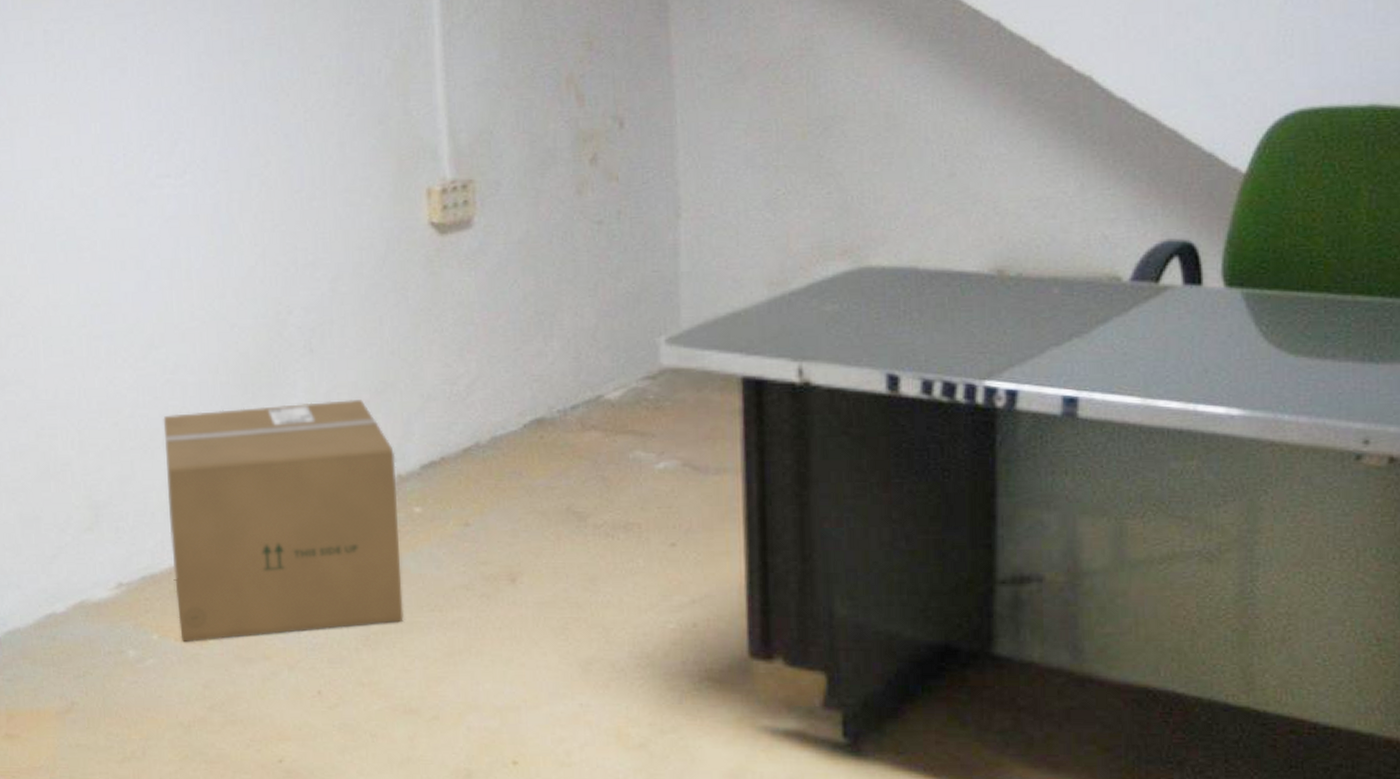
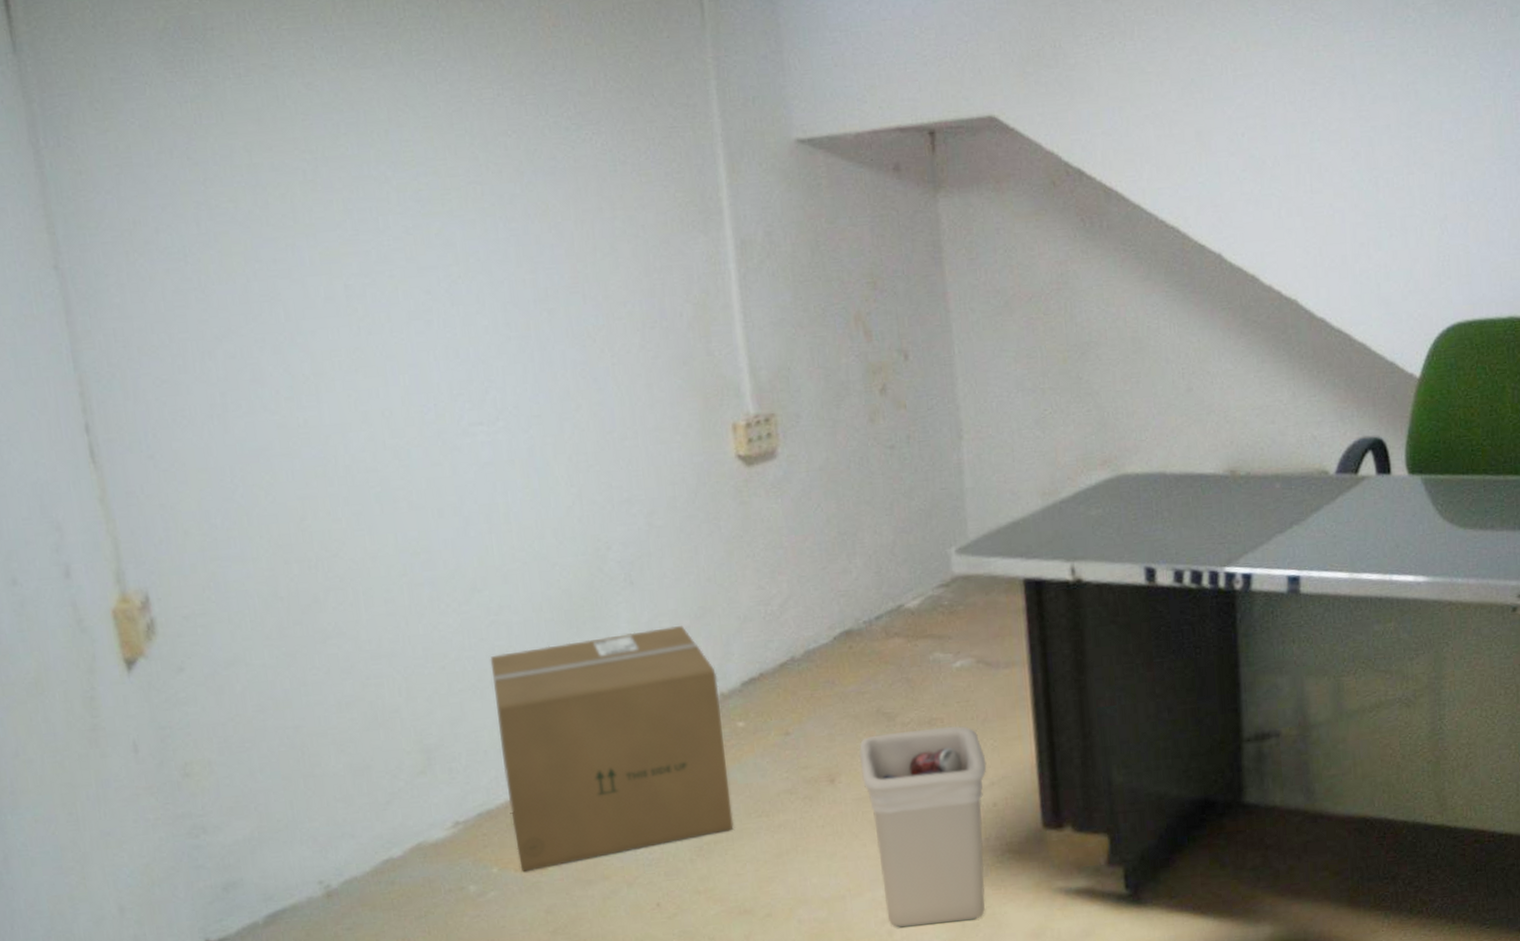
recycling bin: none [544,533,688,750] -> present [859,725,987,928]

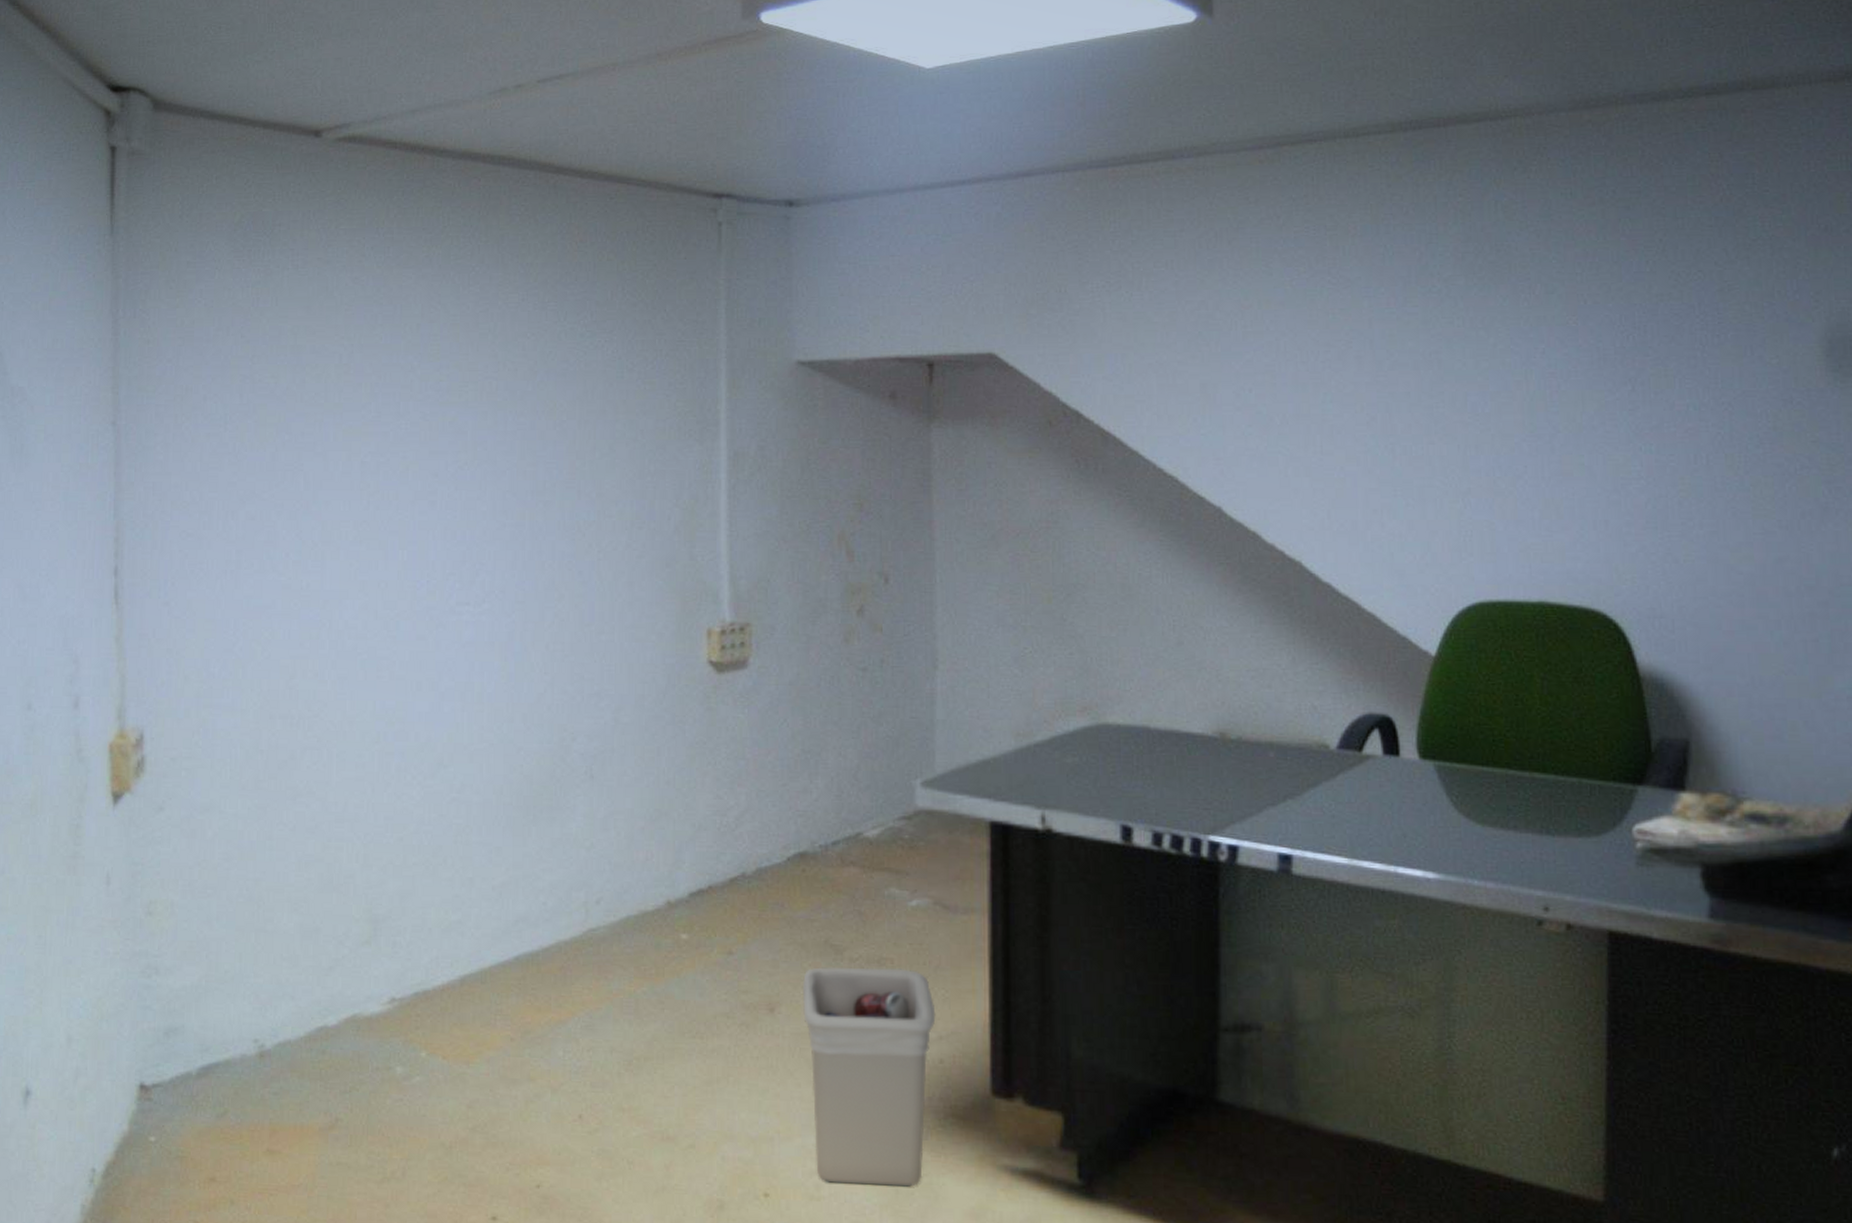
box: present [490,626,733,871] -> none [445,826,666,1060]

